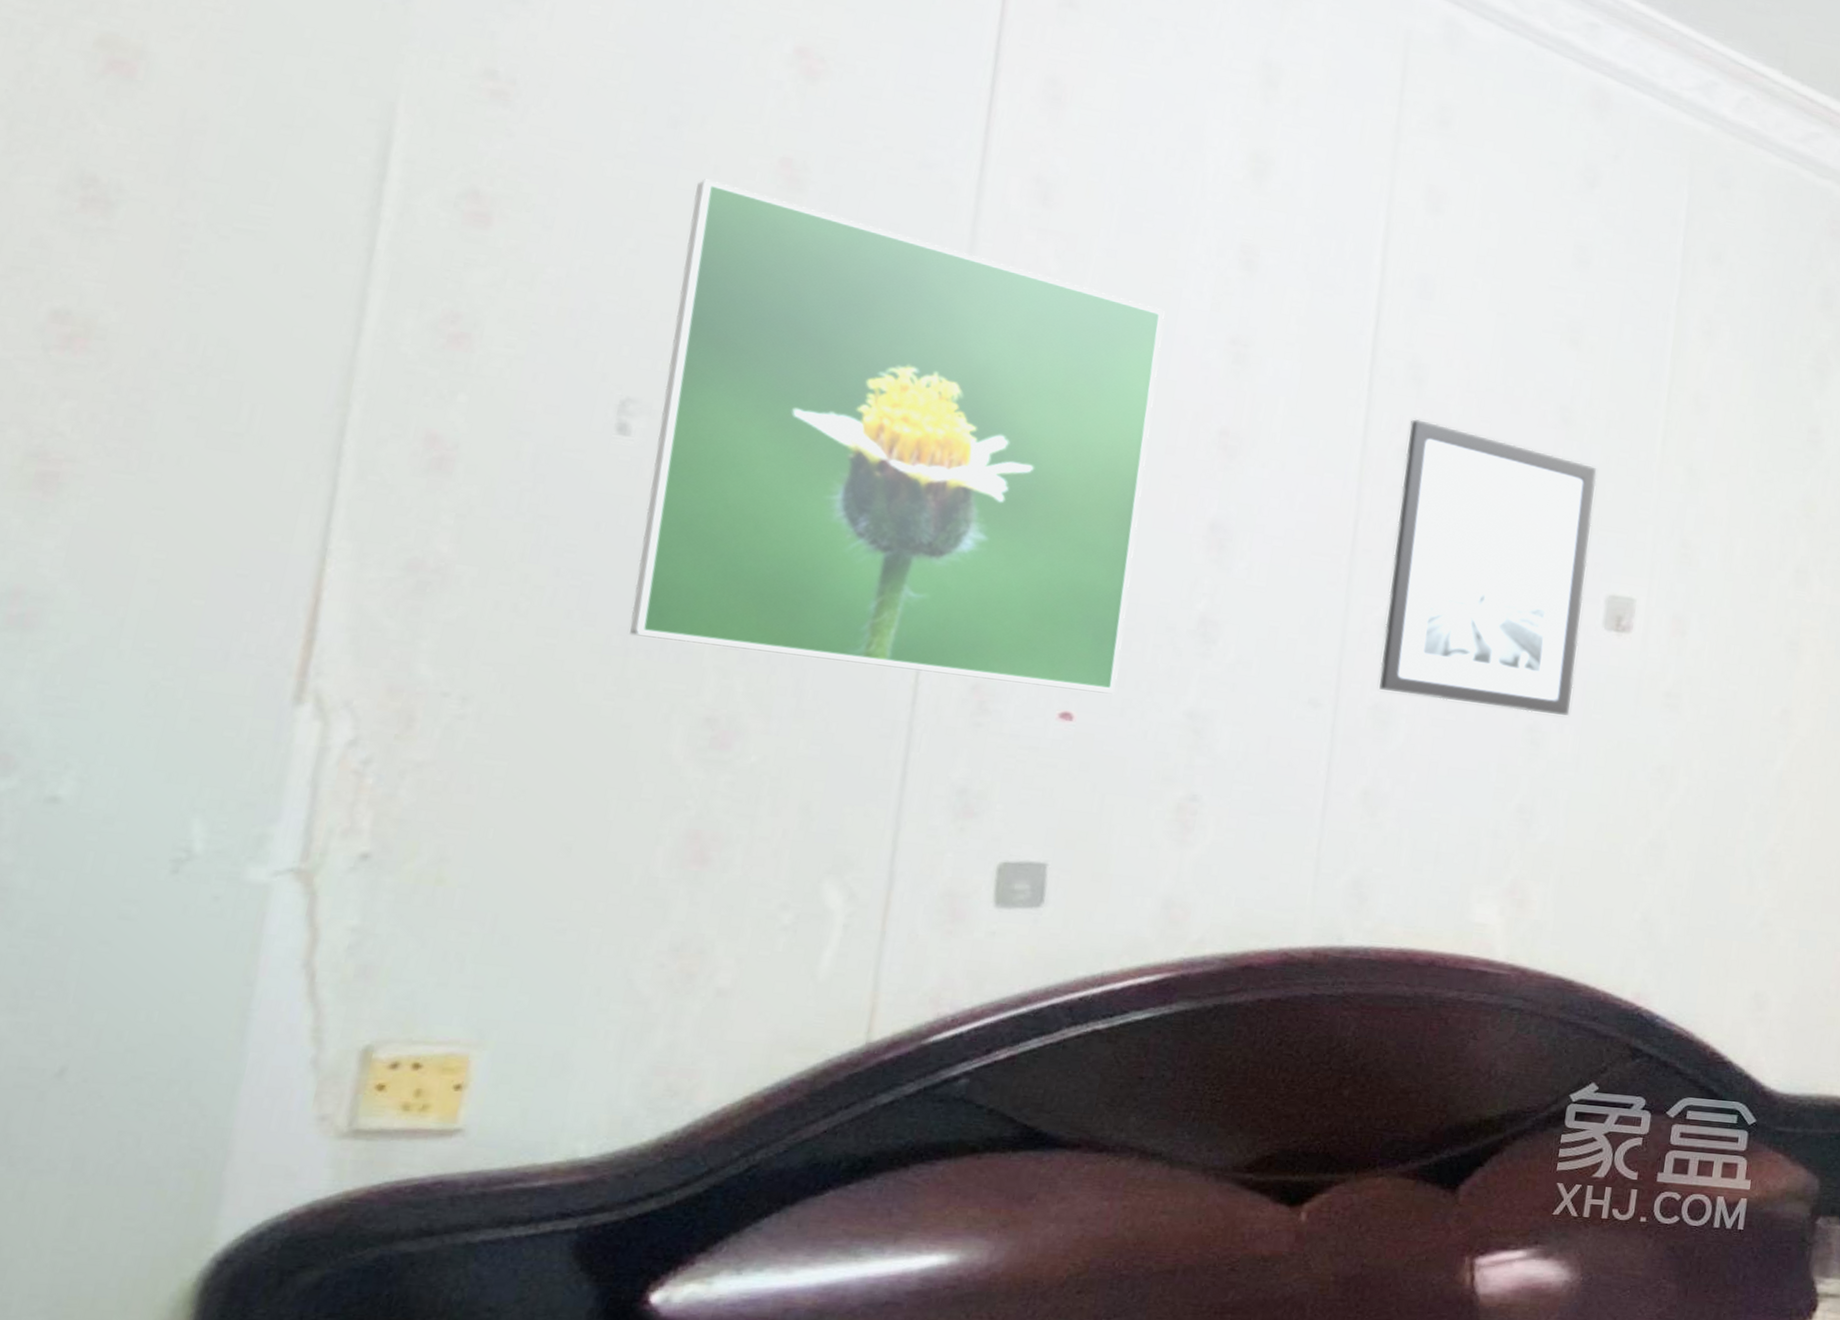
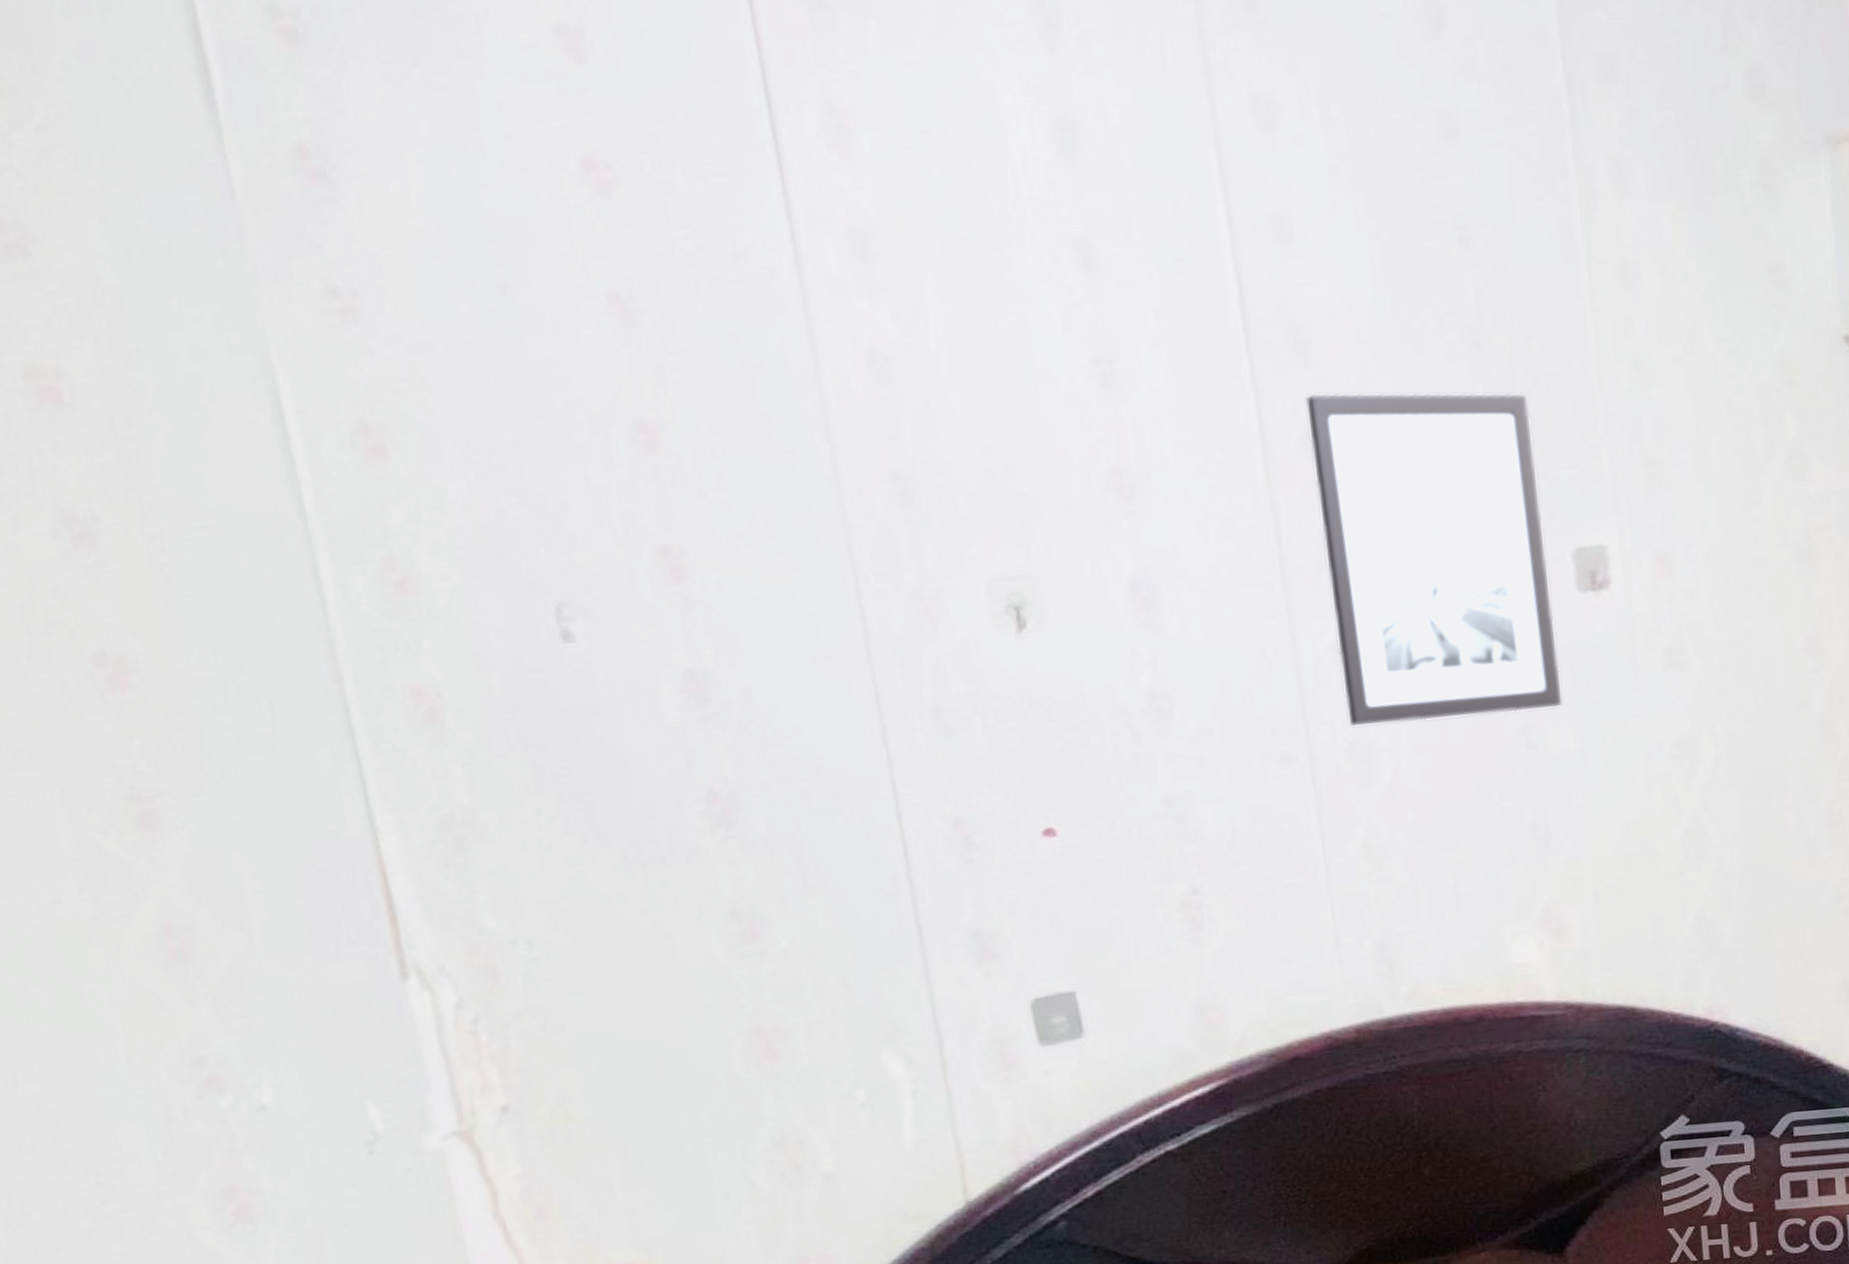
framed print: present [629,179,1165,695] -> none [544,341,1088,846]

